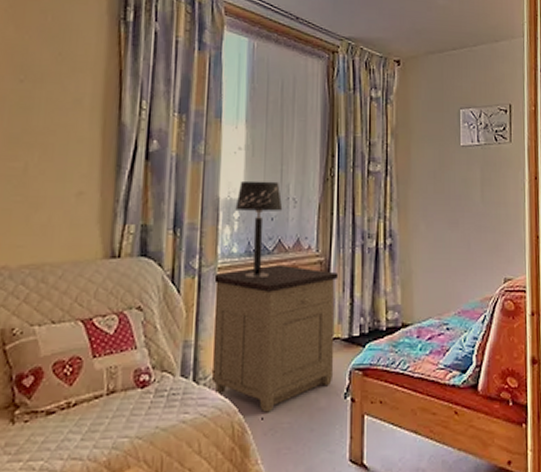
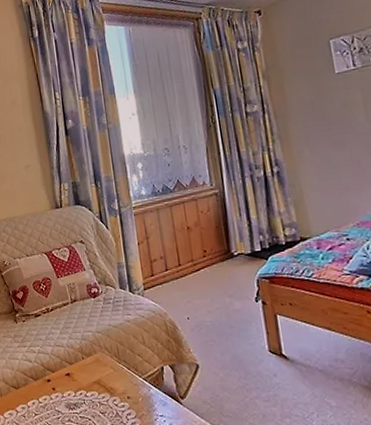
nightstand: present [212,264,339,413] -> none [130,199,243,314]
table lamp: present [235,180,283,279] -> none [137,135,176,213]

